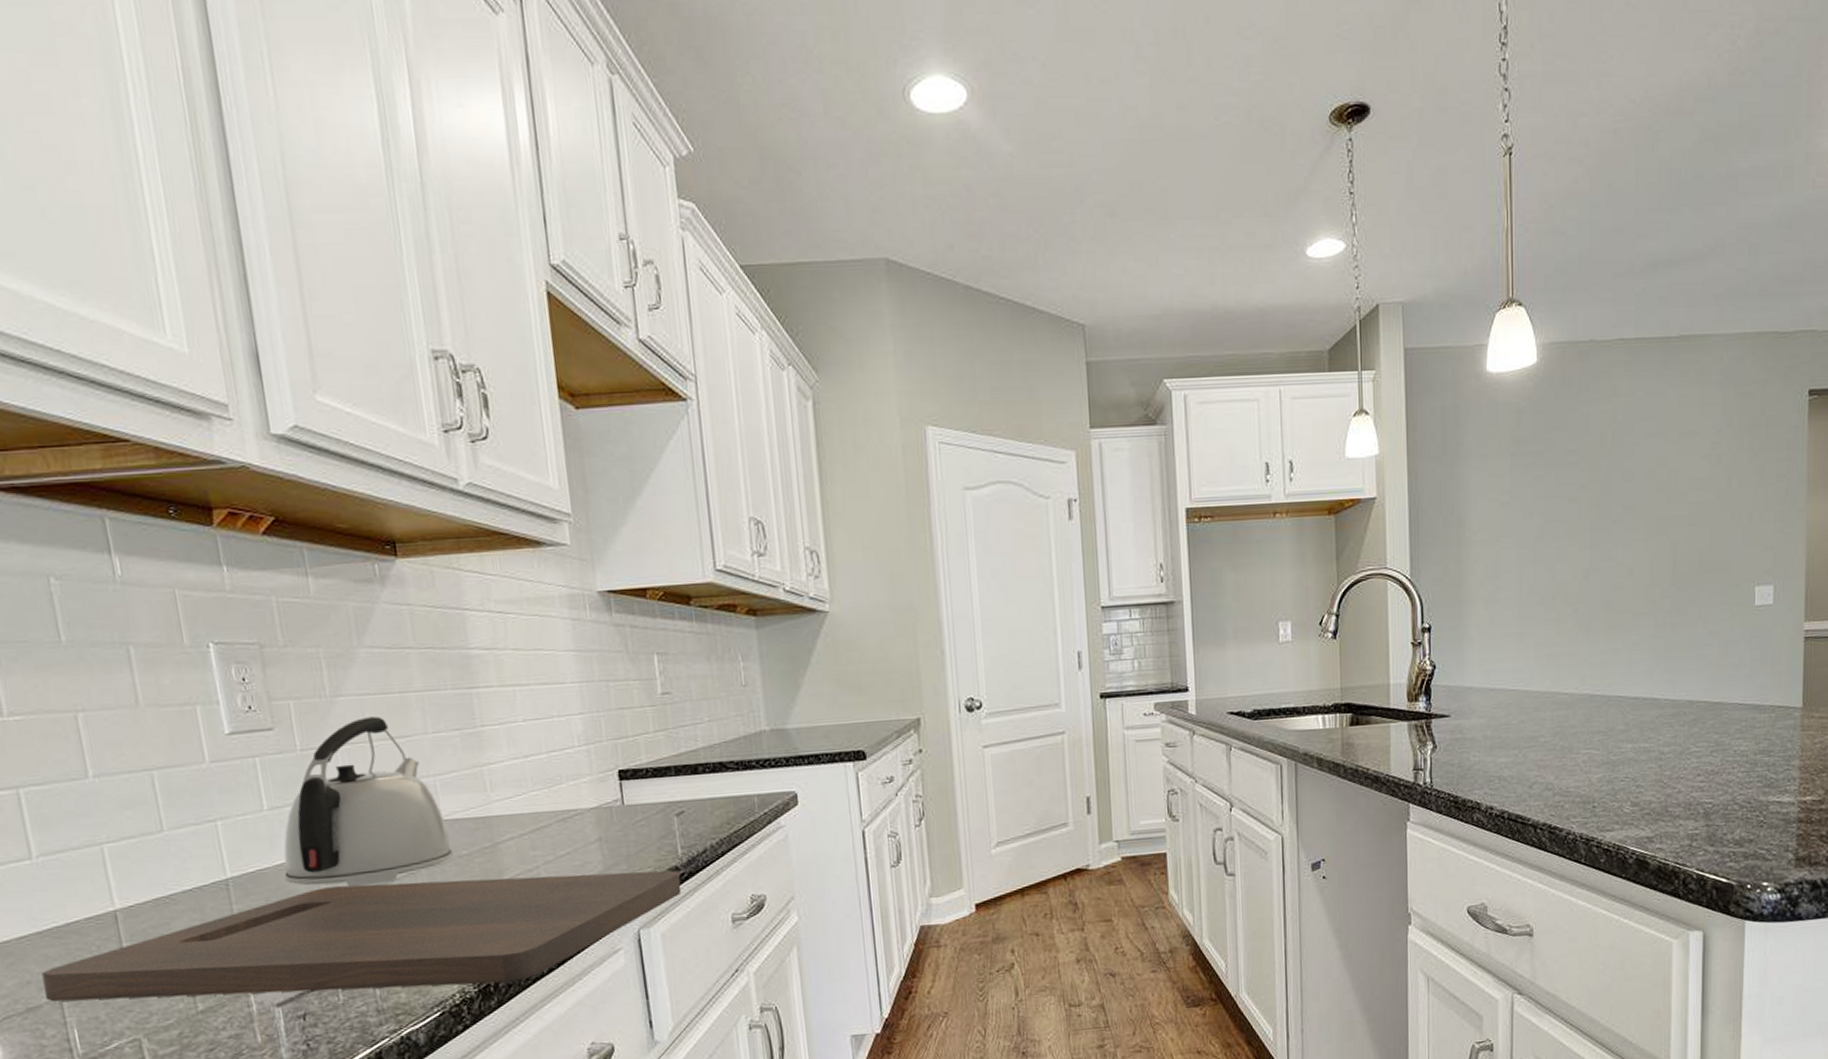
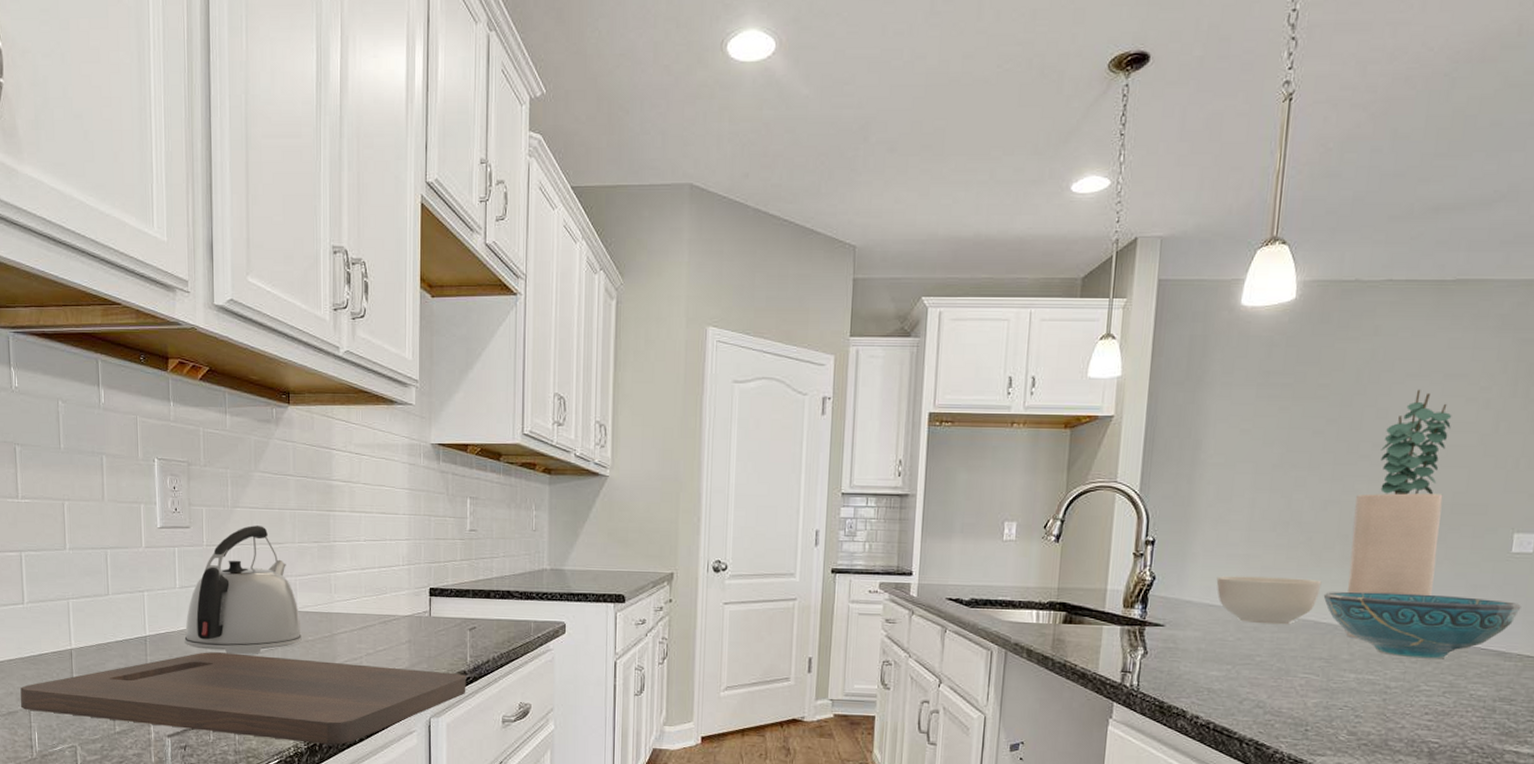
bowl: none [1494,651,1592,704] -> present [1216,575,1322,625]
bowl: none [1595,654,1769,722] -> present [1323,591,1521,659]
vase: none [1614,449,1692,708] -> present [1344,389,1452,639]

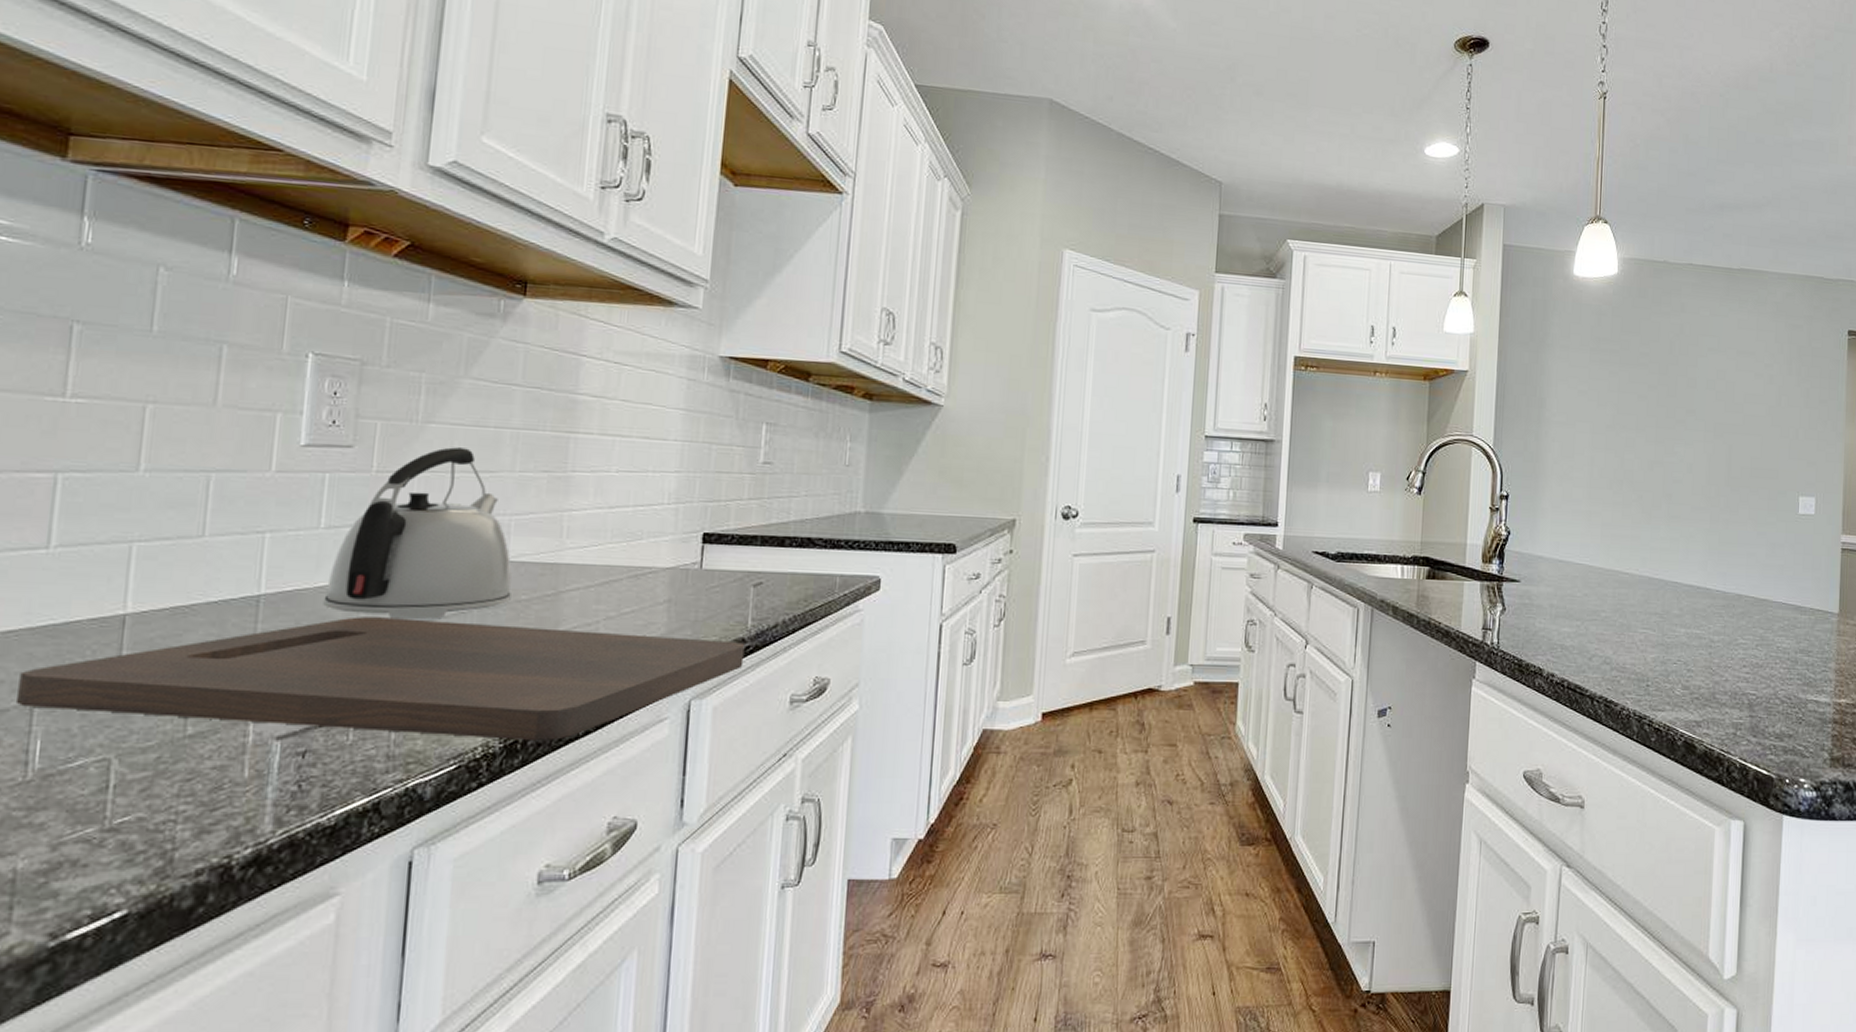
bowl: present [1216,575,1322,625] -> none [1564,531,1653,581]
bowl: present [1323,591,1521,659] -> none [1654,548,1810,614]
vase: present [1344,389,1452,639] -> none [1673,363,1746,594]

